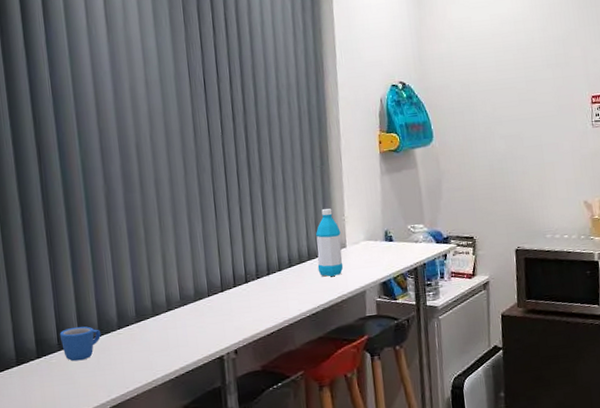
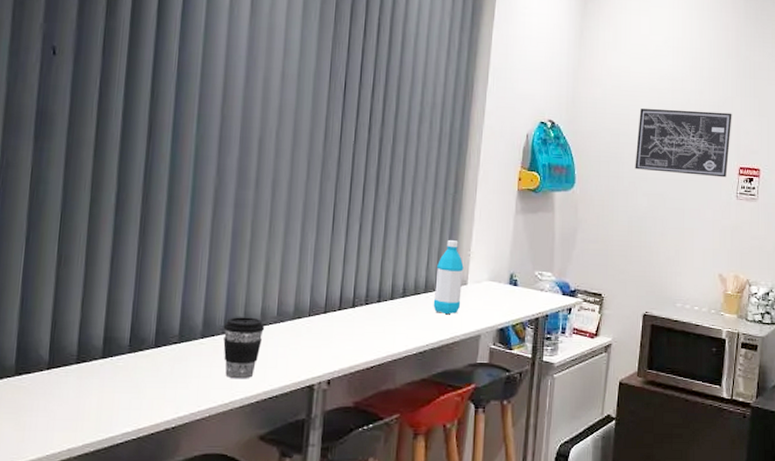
mug: present [59,326,101,361] -> none [133,328,181,368]
coffee cup: none [135,304,172,361] -> present [223,317,265,379]
wall art: none [486,44,580,115] -> present [635,108,732,178]

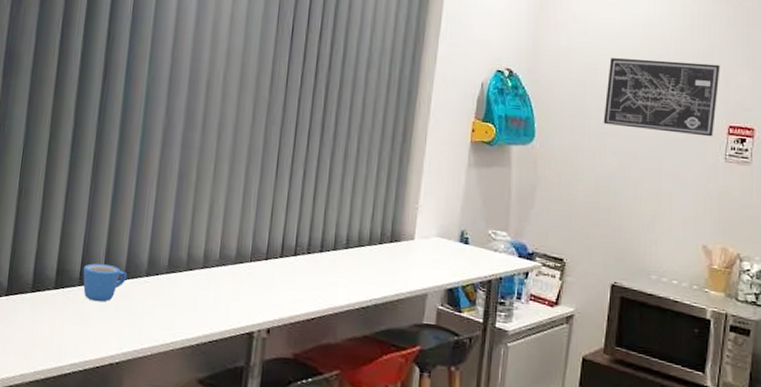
mug: none [133,328,181,368] -> present [83,263,127,302]
coffee cup: present [223,317,265,379] -> none [167,257,207,321]
water bottle: present [433,239,464,315] -> none [377,191,411,270]

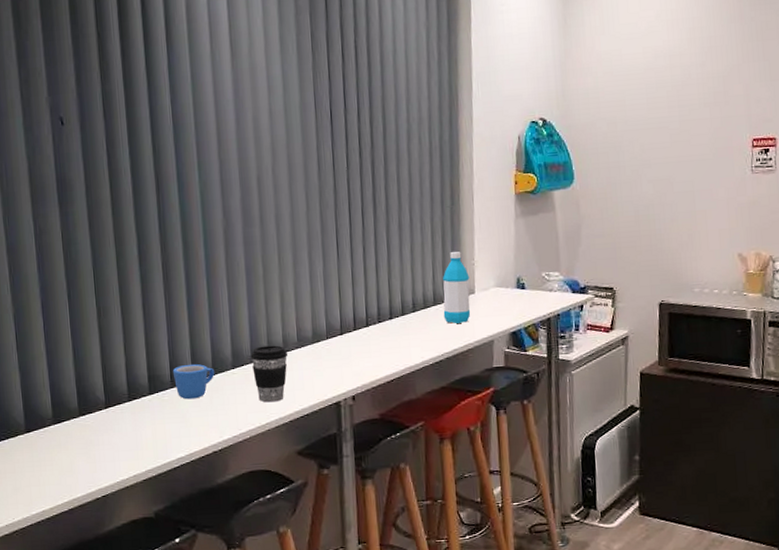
coffee cup: none [167,257,207,321] -> present [250,345,288,403]
water bottle: none [377,191,411,270] -> present [443,251,471,324]
wall art: present [603,58,720,137] -> none [636,82,740,157]

